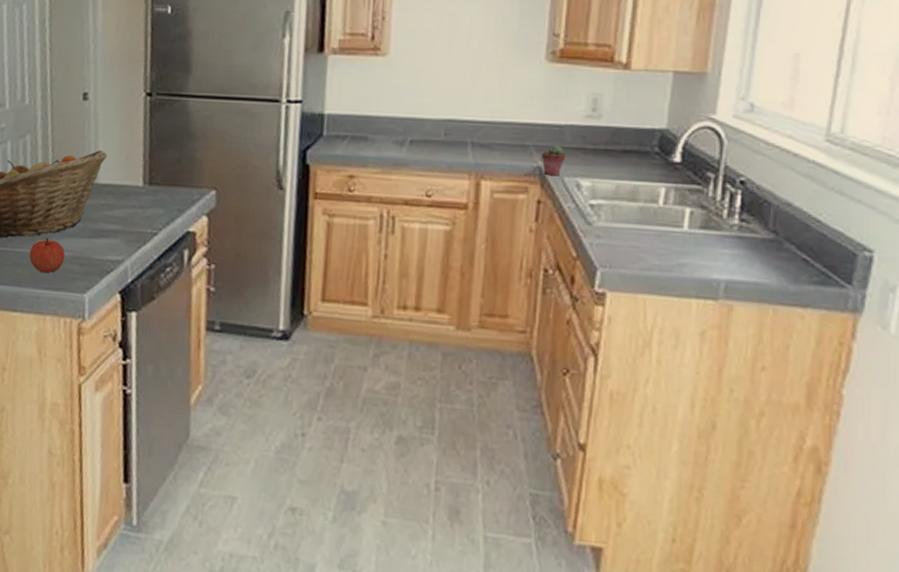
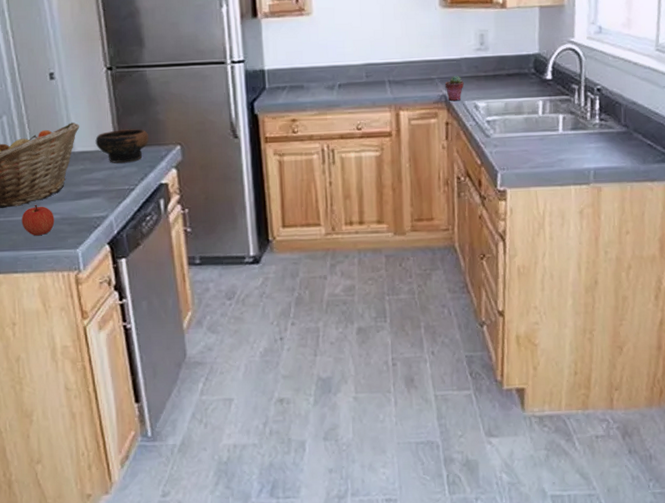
bowl: none [122,164,182,203] -> present [95,129,149,163]

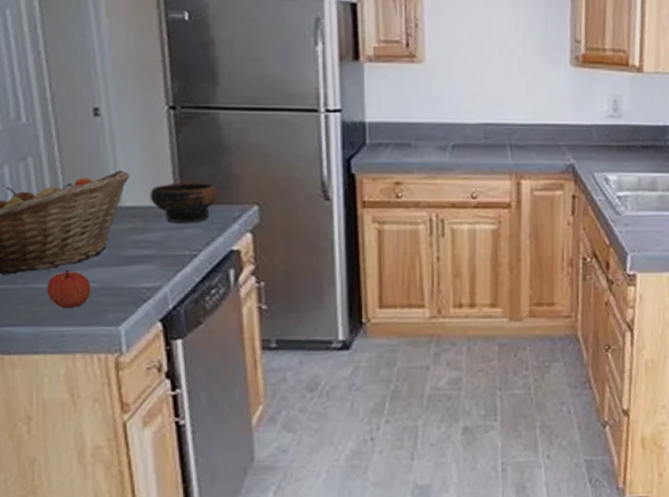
potted succulent: present [445,75,464,101] -> none [573,143,594,171]

